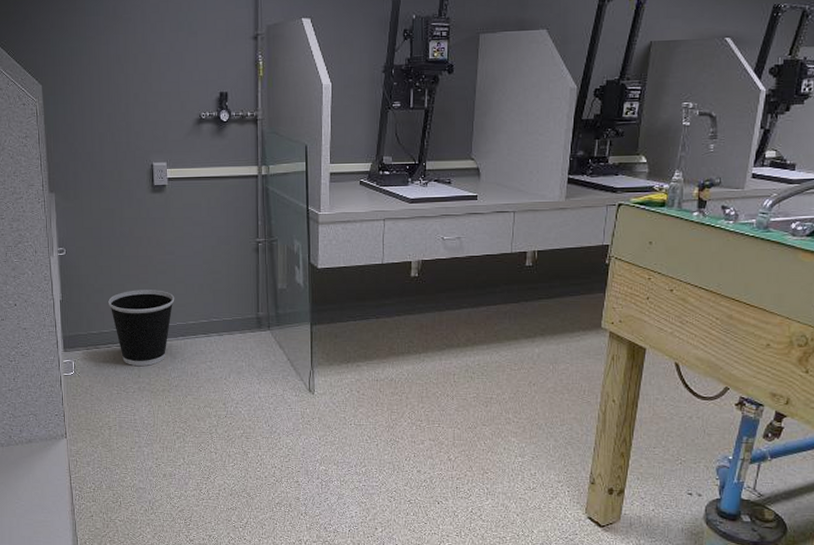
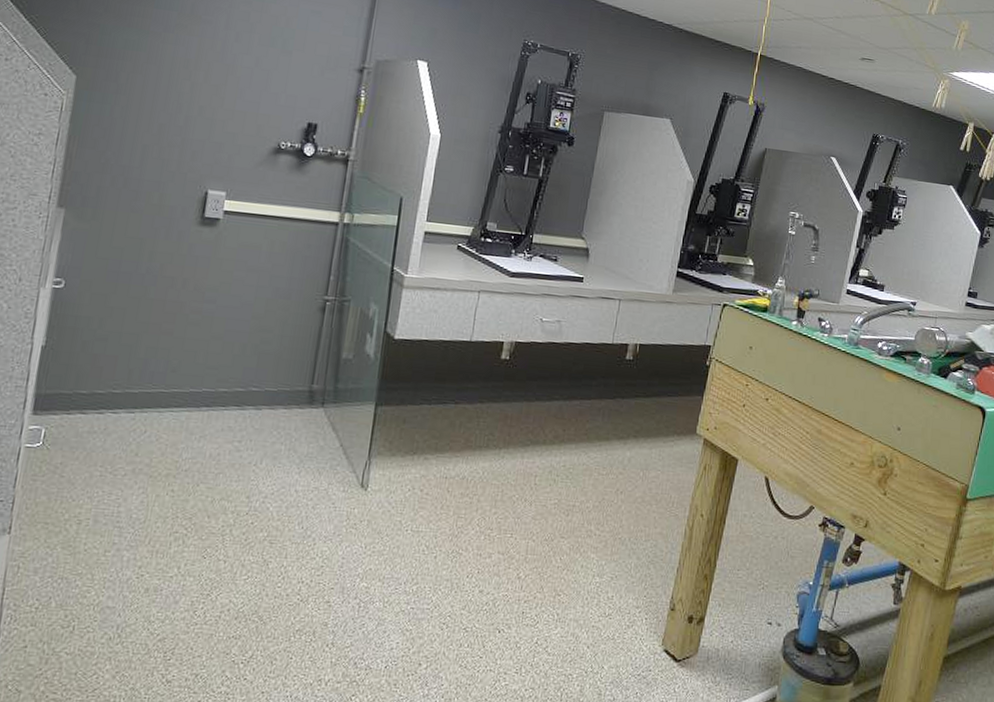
wastebasket: present [108,290,175,366] -> none [111,342,206,442]

